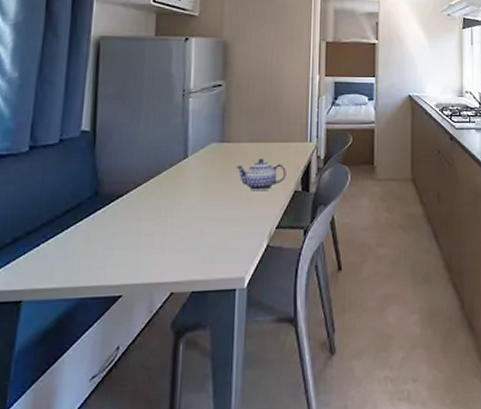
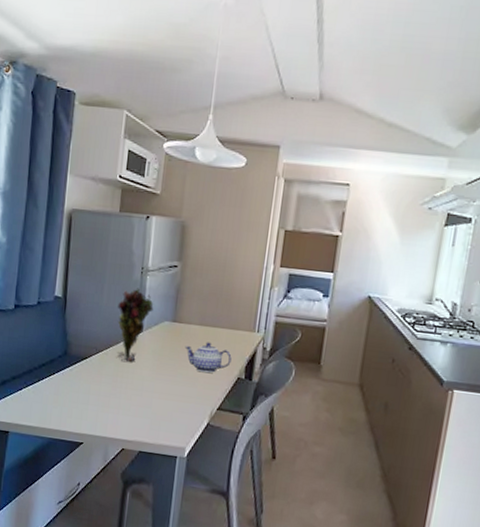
flower: none [157,111,199,192] -> present [116,288,154,362]

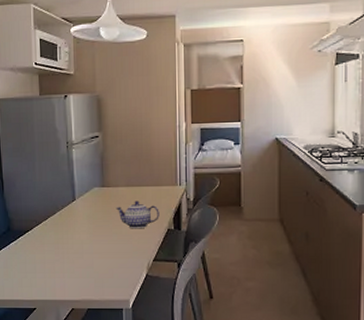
flower: present [116,288,154,362] -> none [50,161,83,229]

